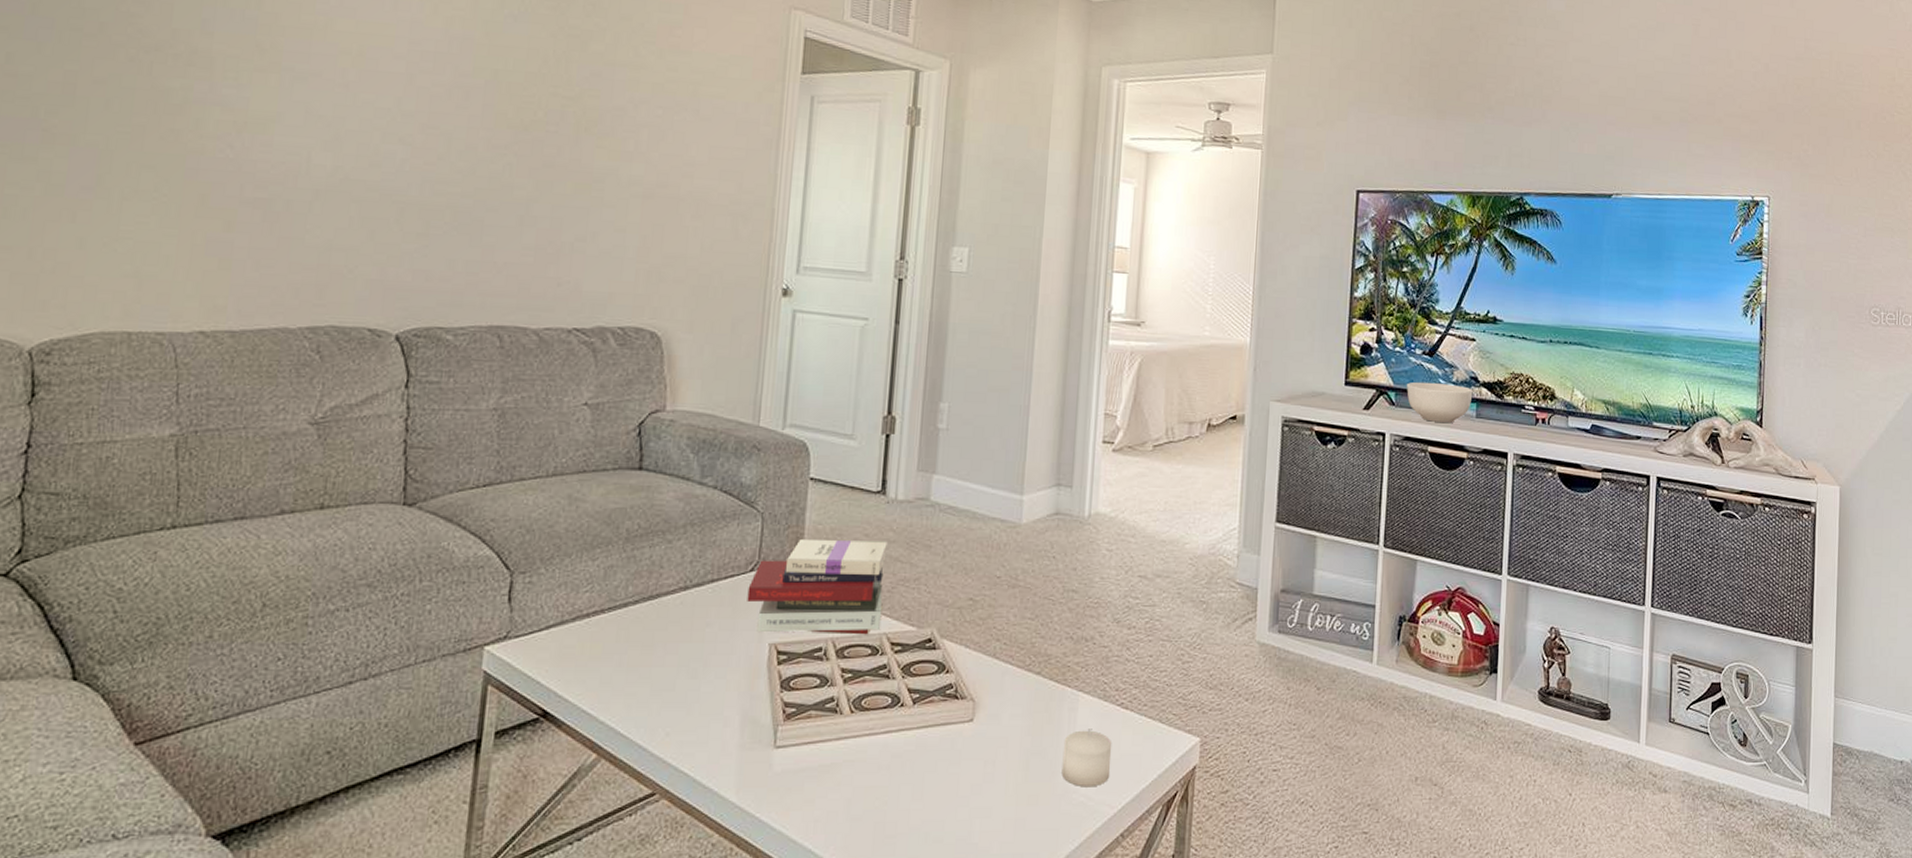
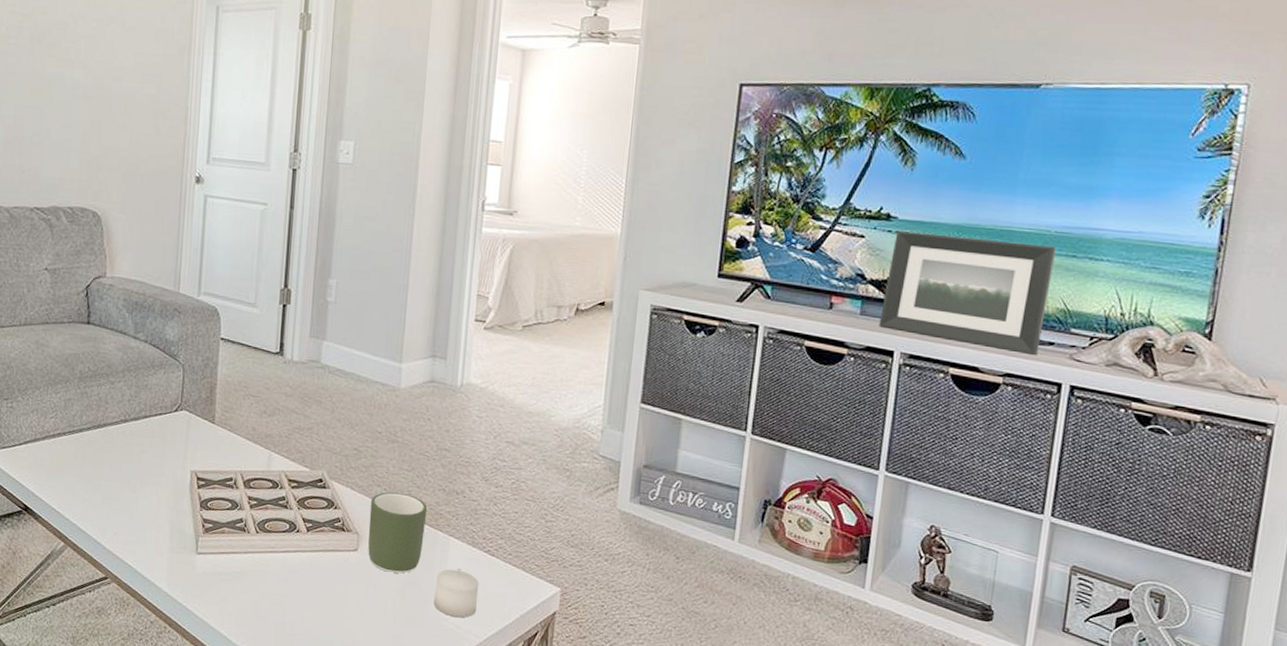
books: present [747,538,888,635] -> none [173,388,285,471]
mug: none [985,646,1054,742] -> present [368,492,428,573]
bowl: present [1407,382,1473,423] -> none [784,276,859,319]
picture frame: none [1493,334,1635,450] -> present [879,231,1056,356]

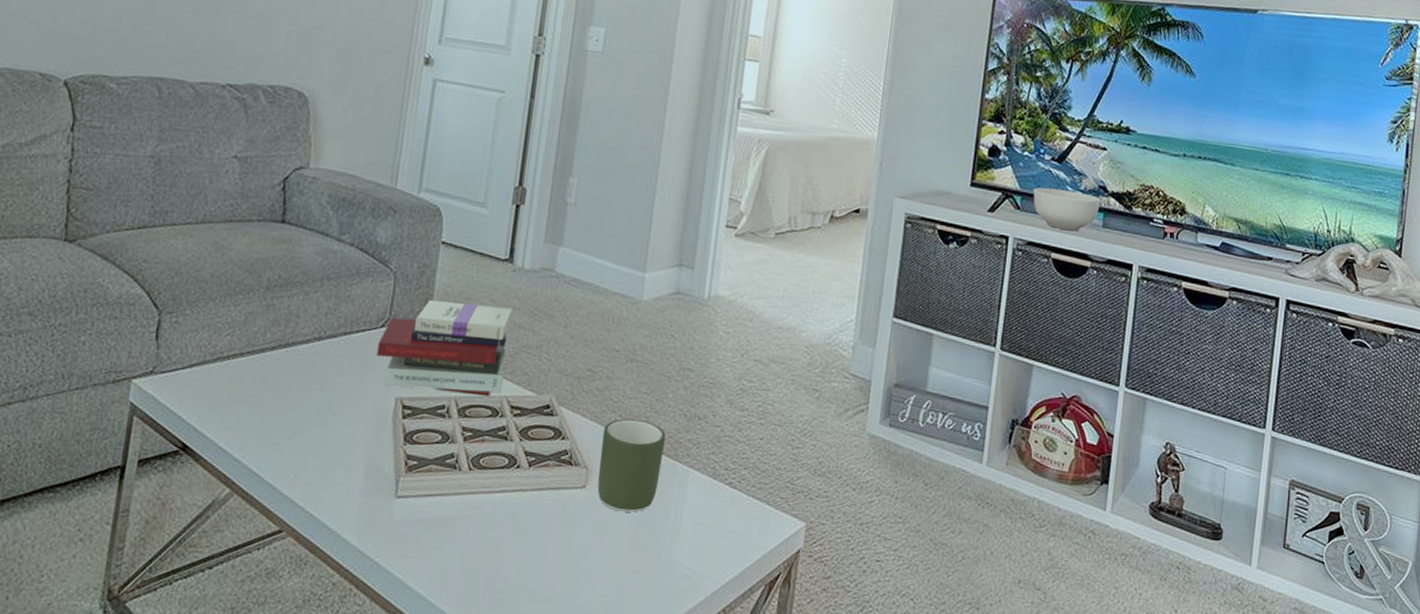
books: none [173,388,285,471] -> present [376,299,512,397]
candle: present [434,569,479,618] -> none [668,505,719,562]
bowl: none [784,276,859,319] -> present [1033,187,1101,231]
picture frame: present [879,231,1056,356] -> none [1119,145,1272,271]

